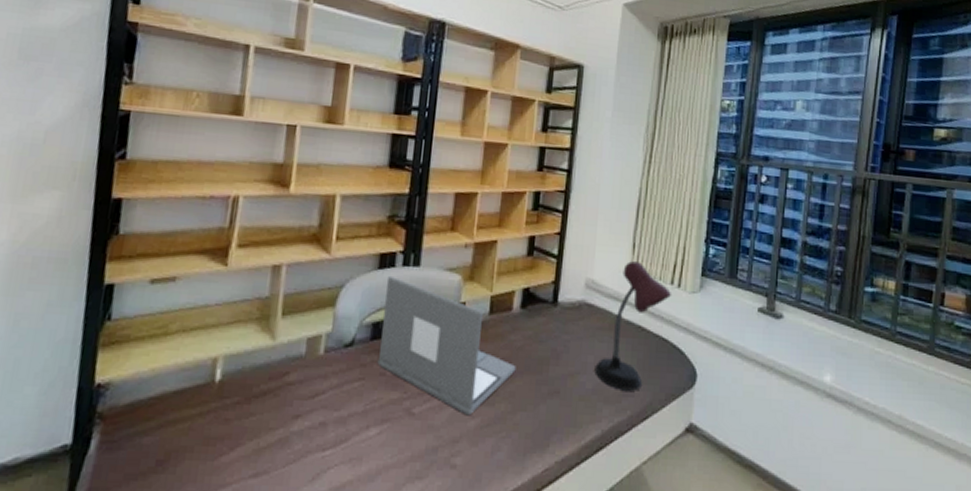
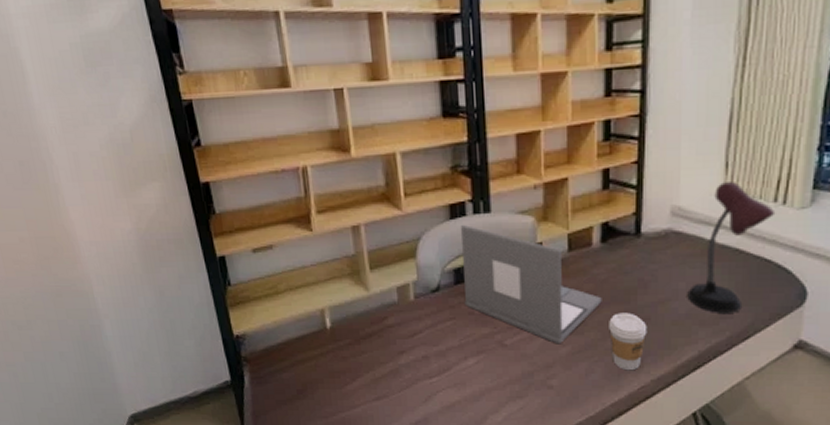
coffee cup: none [519,383,556,450] -> present [609,312,647,371]

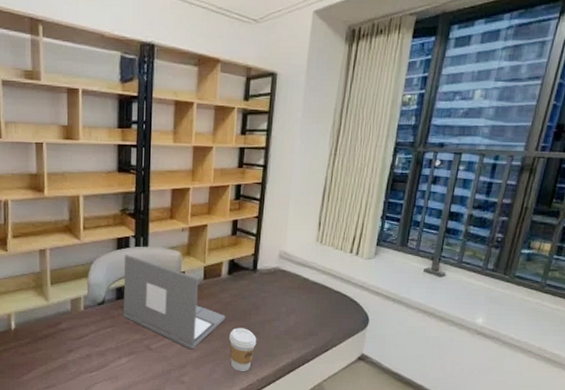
desk lamp: present [687,182,776,313] -> none [287,236,351,332]

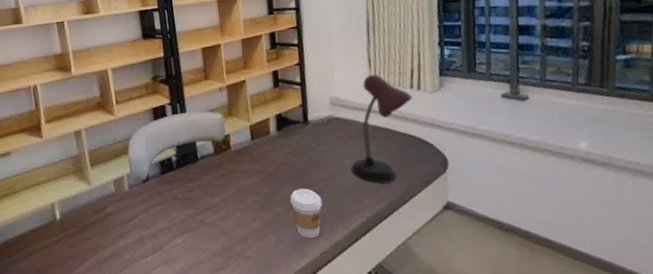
laptop: present [122,254,226,350] -> none [162,123,283,220]
desk lamp: none [287,236,351,332] -> present [351,74,413,184]

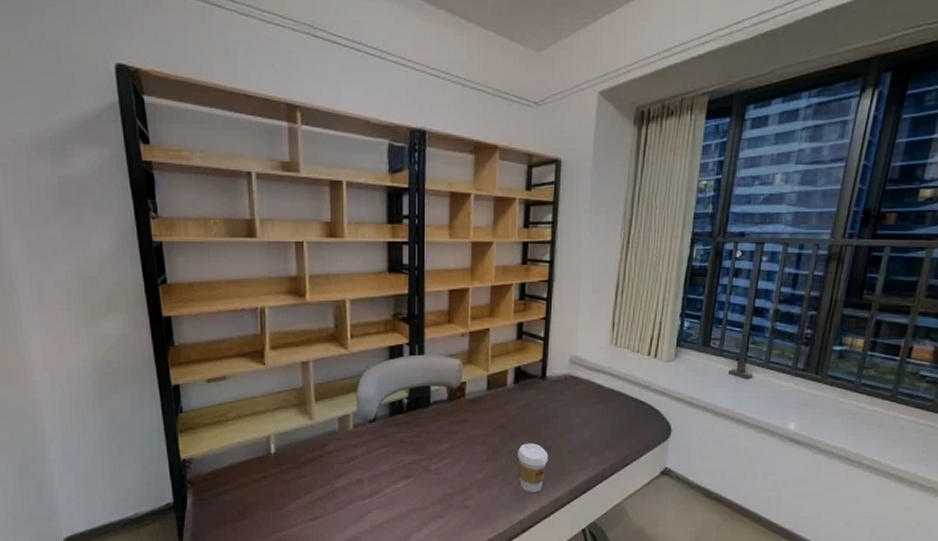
desk lamp: present [351,74,413,184] -> none [581,338,649,445]

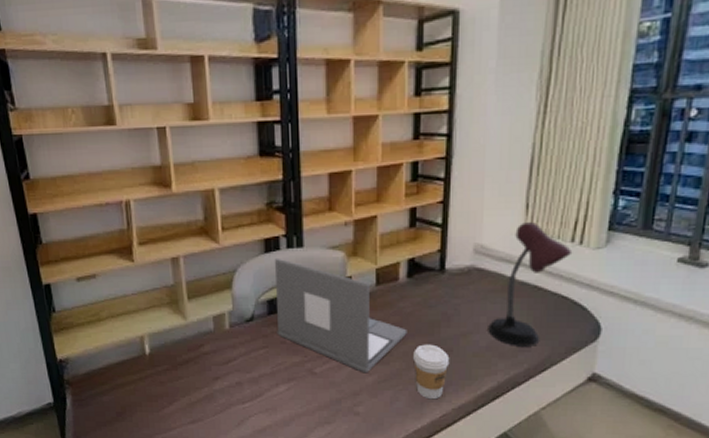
laptop: none [397,364,513,470] -> present [274,257,407,373]
desk lamp: none [581,338,649,445] -> present [488,222,573,346]

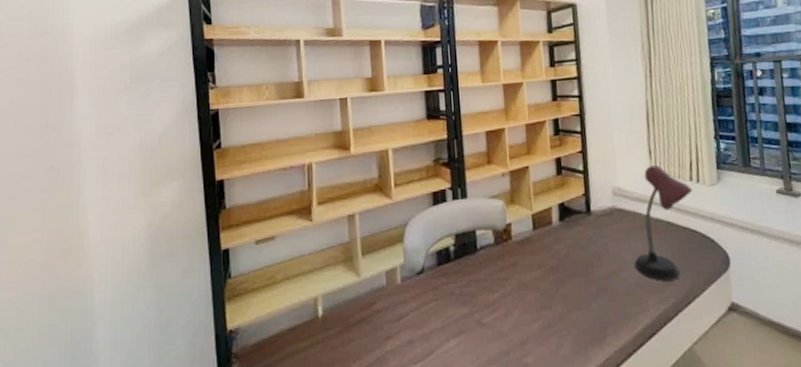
laptop: present [274,257,407,373] -> none [441,209,565,320]
coffee cup: present [413,344,450,400] -> none [572,285,606,343]

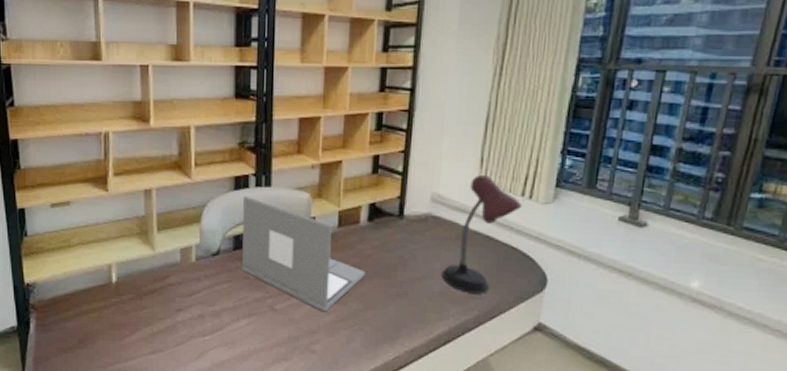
laptop: none [441,209,565,320] -> present [241,195,366,312]

